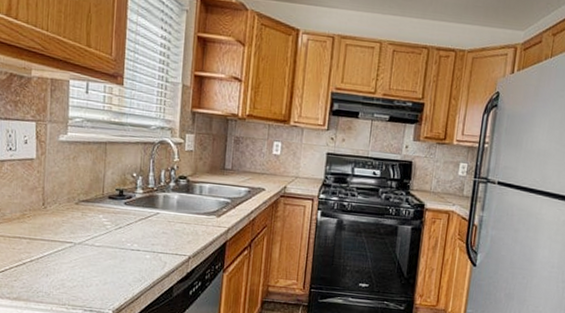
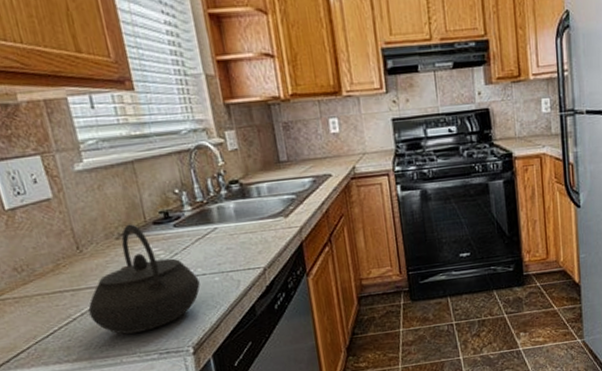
kettle: none [37,193,133,288] -> present [88,224,200,335]

